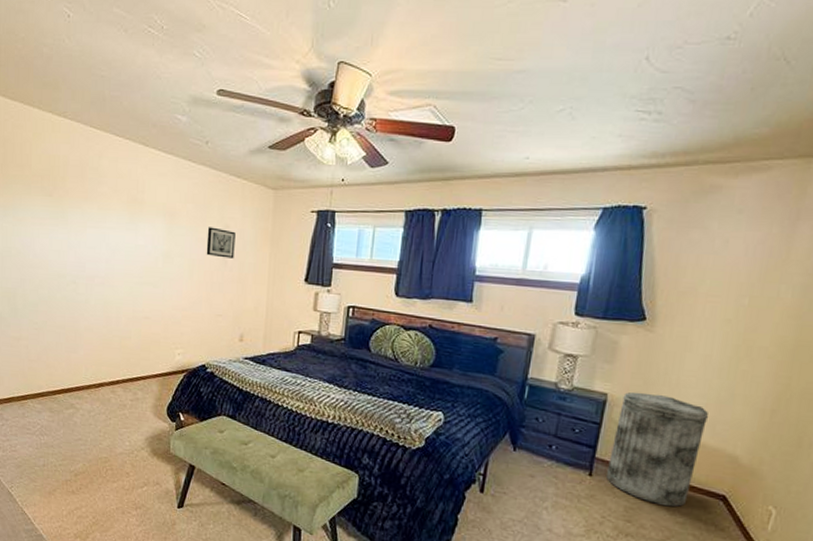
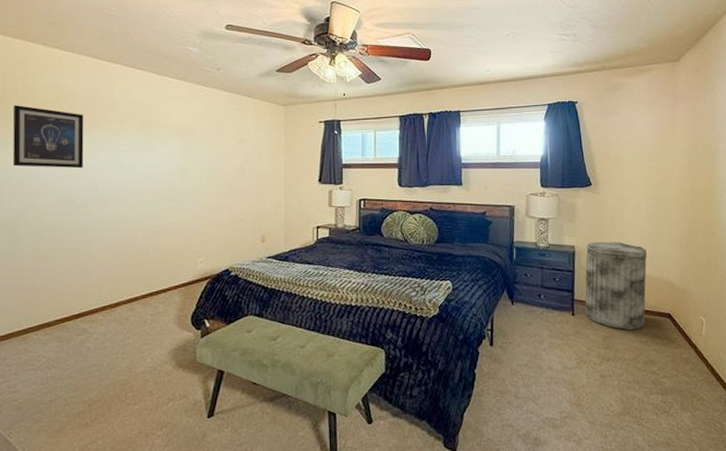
wall art: none [12,173,75,244] -> present [12,105,84,169]
wall art: present [206,227,236,259] -> none [223,142,251,168]

